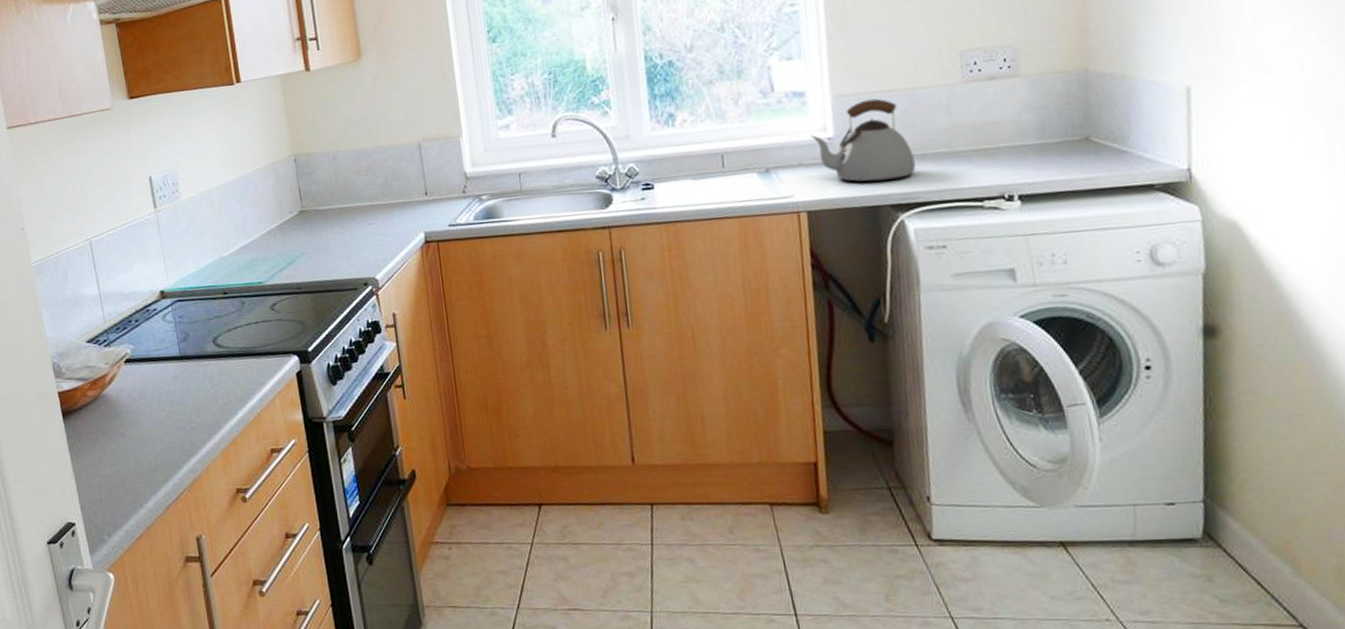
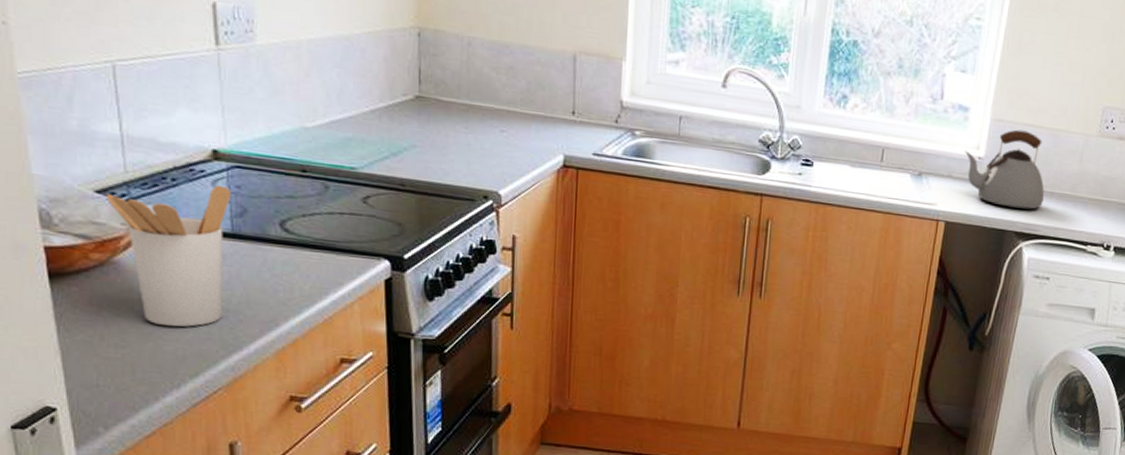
utensil holder: none [94,318,181,443] -> present [106,185,231,327]

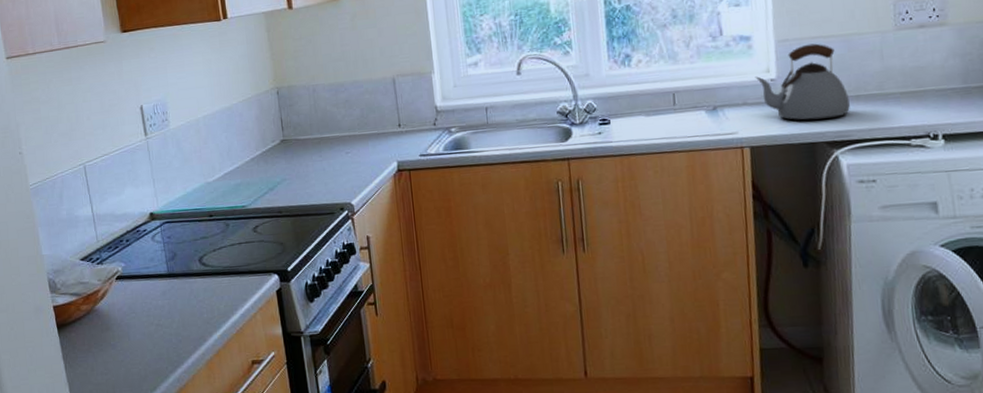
utensil holder: present [106,185,231,327] -> none [87,238,168,354]

